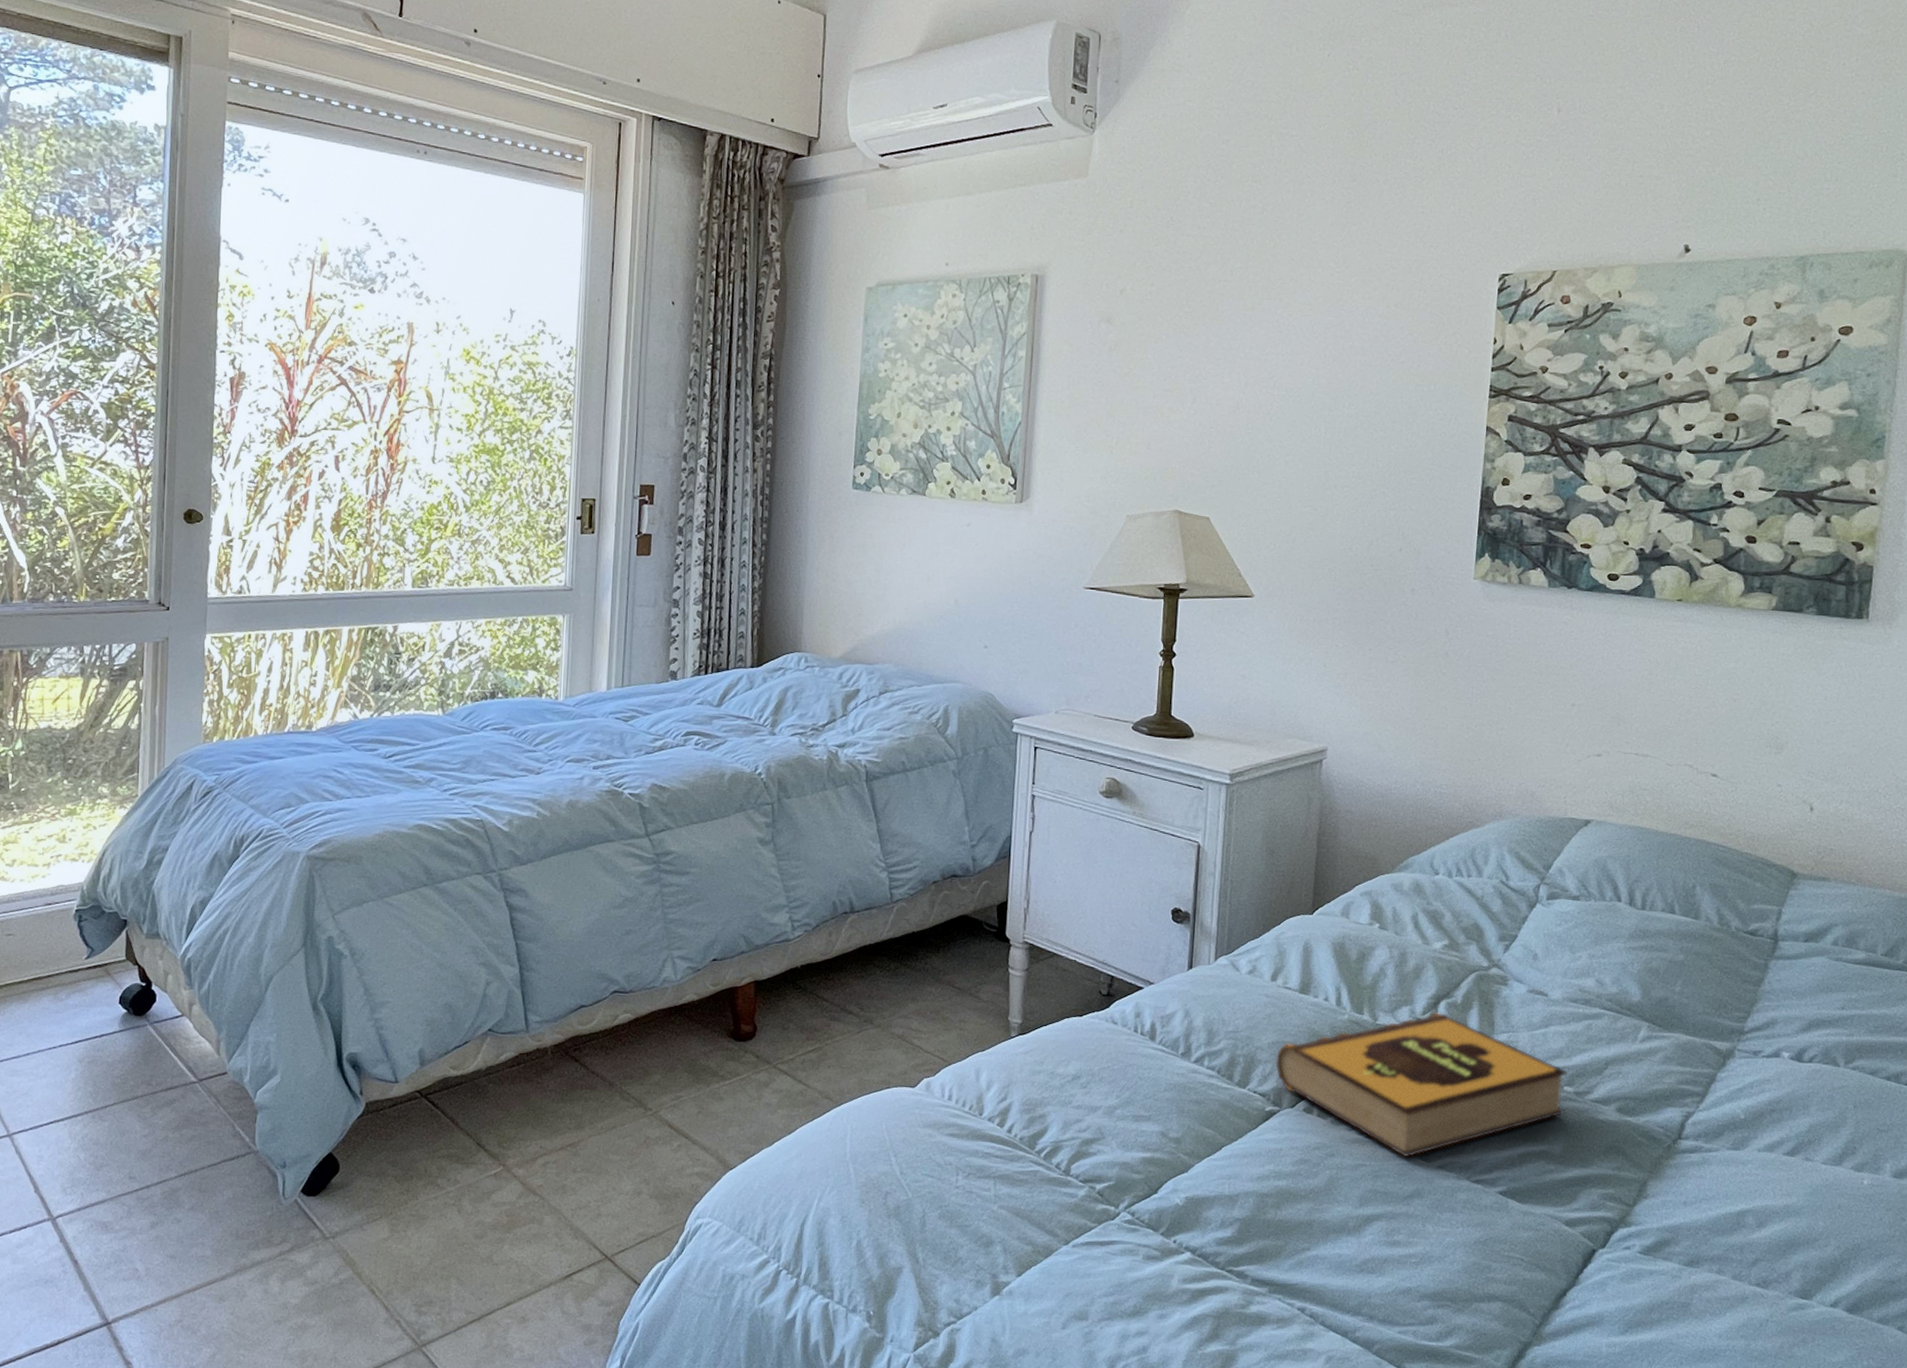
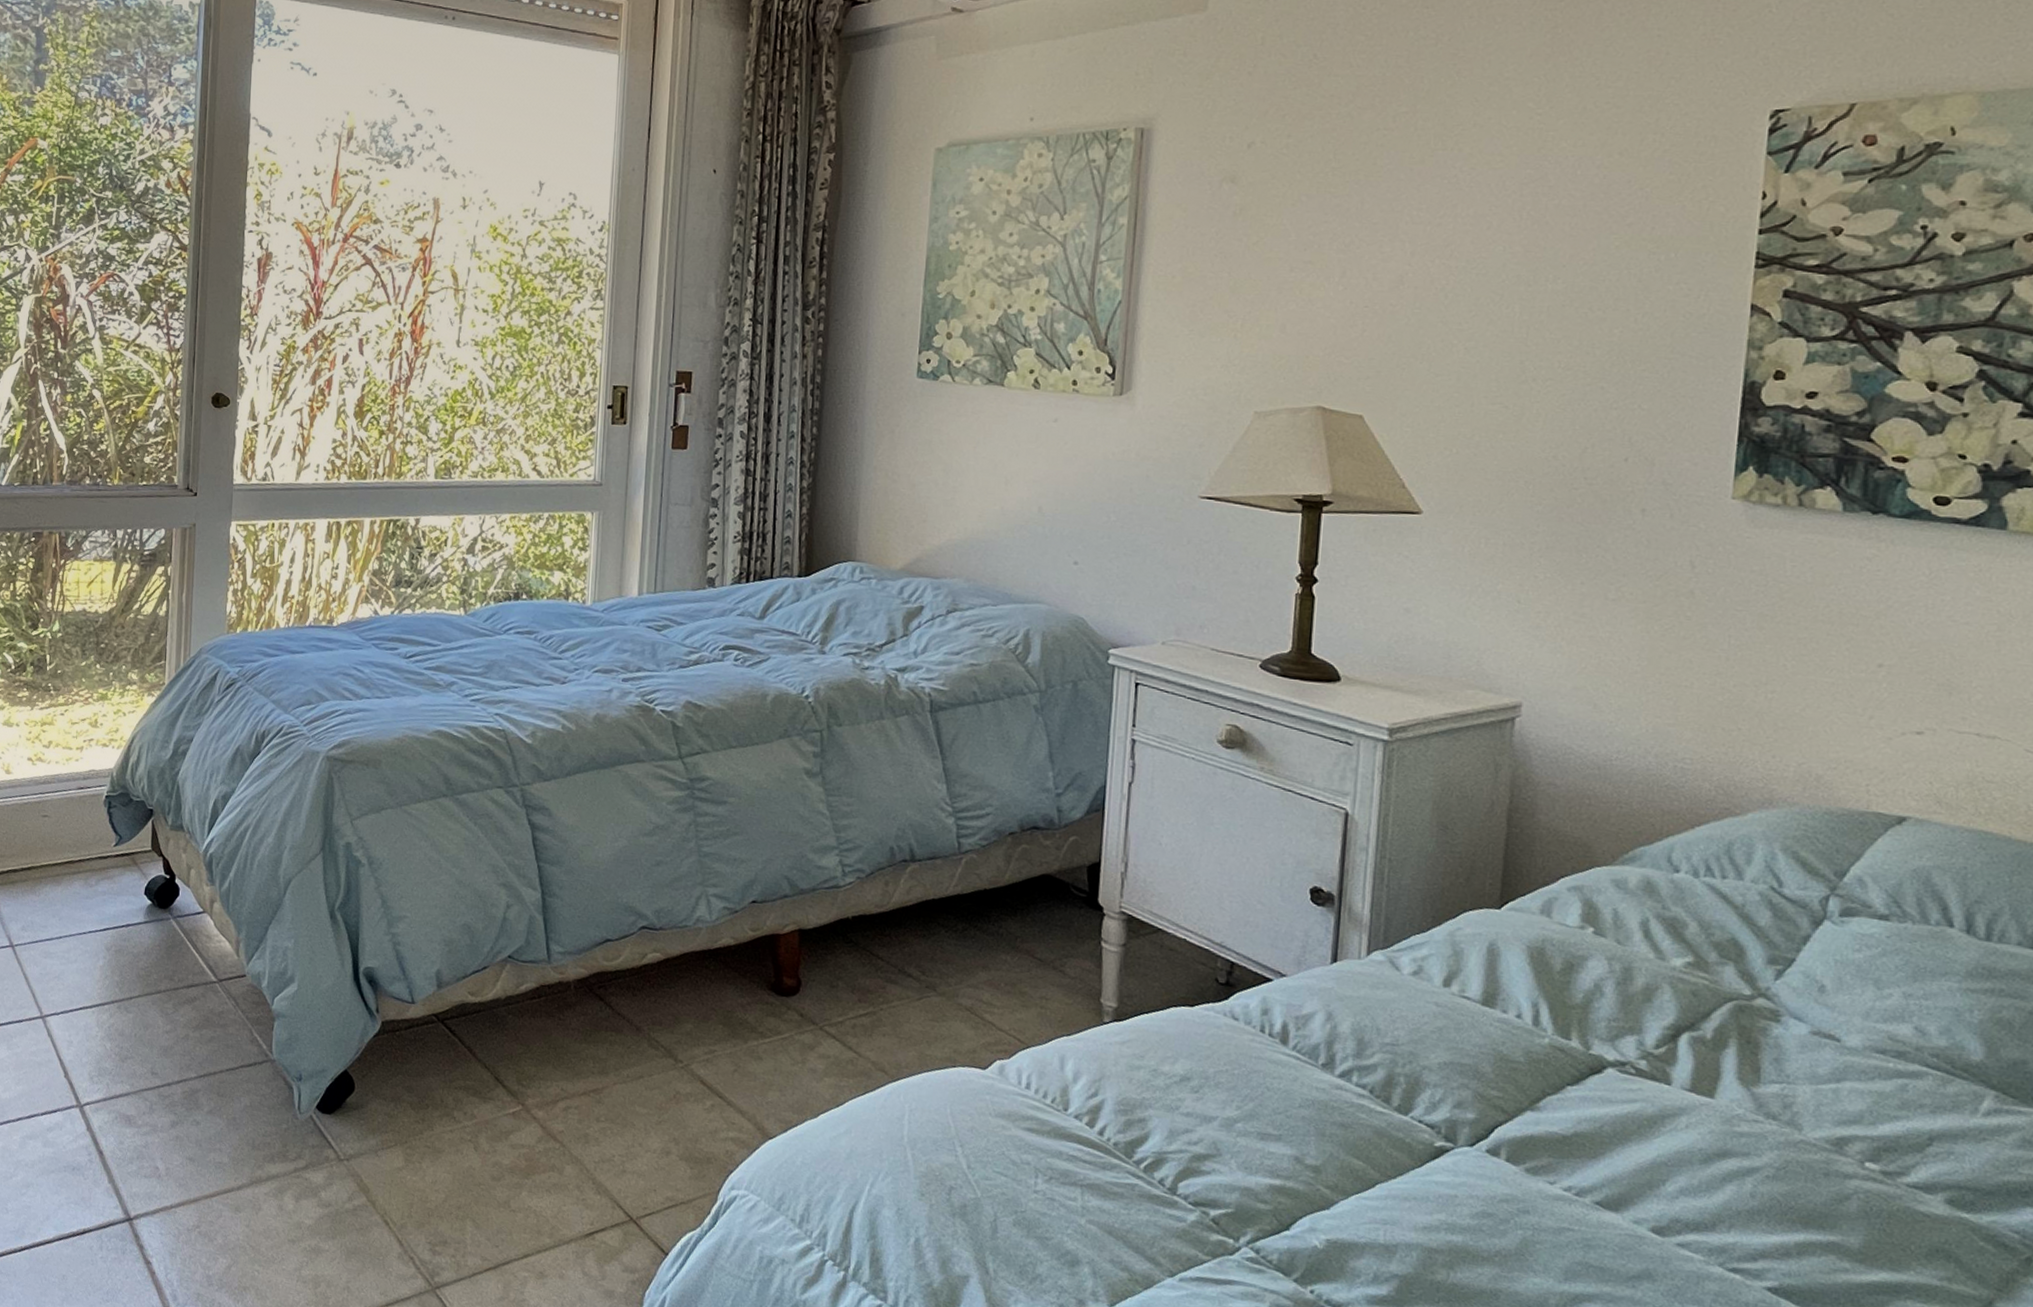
hardback book: present [1275,1013,1567,1158] -> none [1448,1047,1870,1227]

